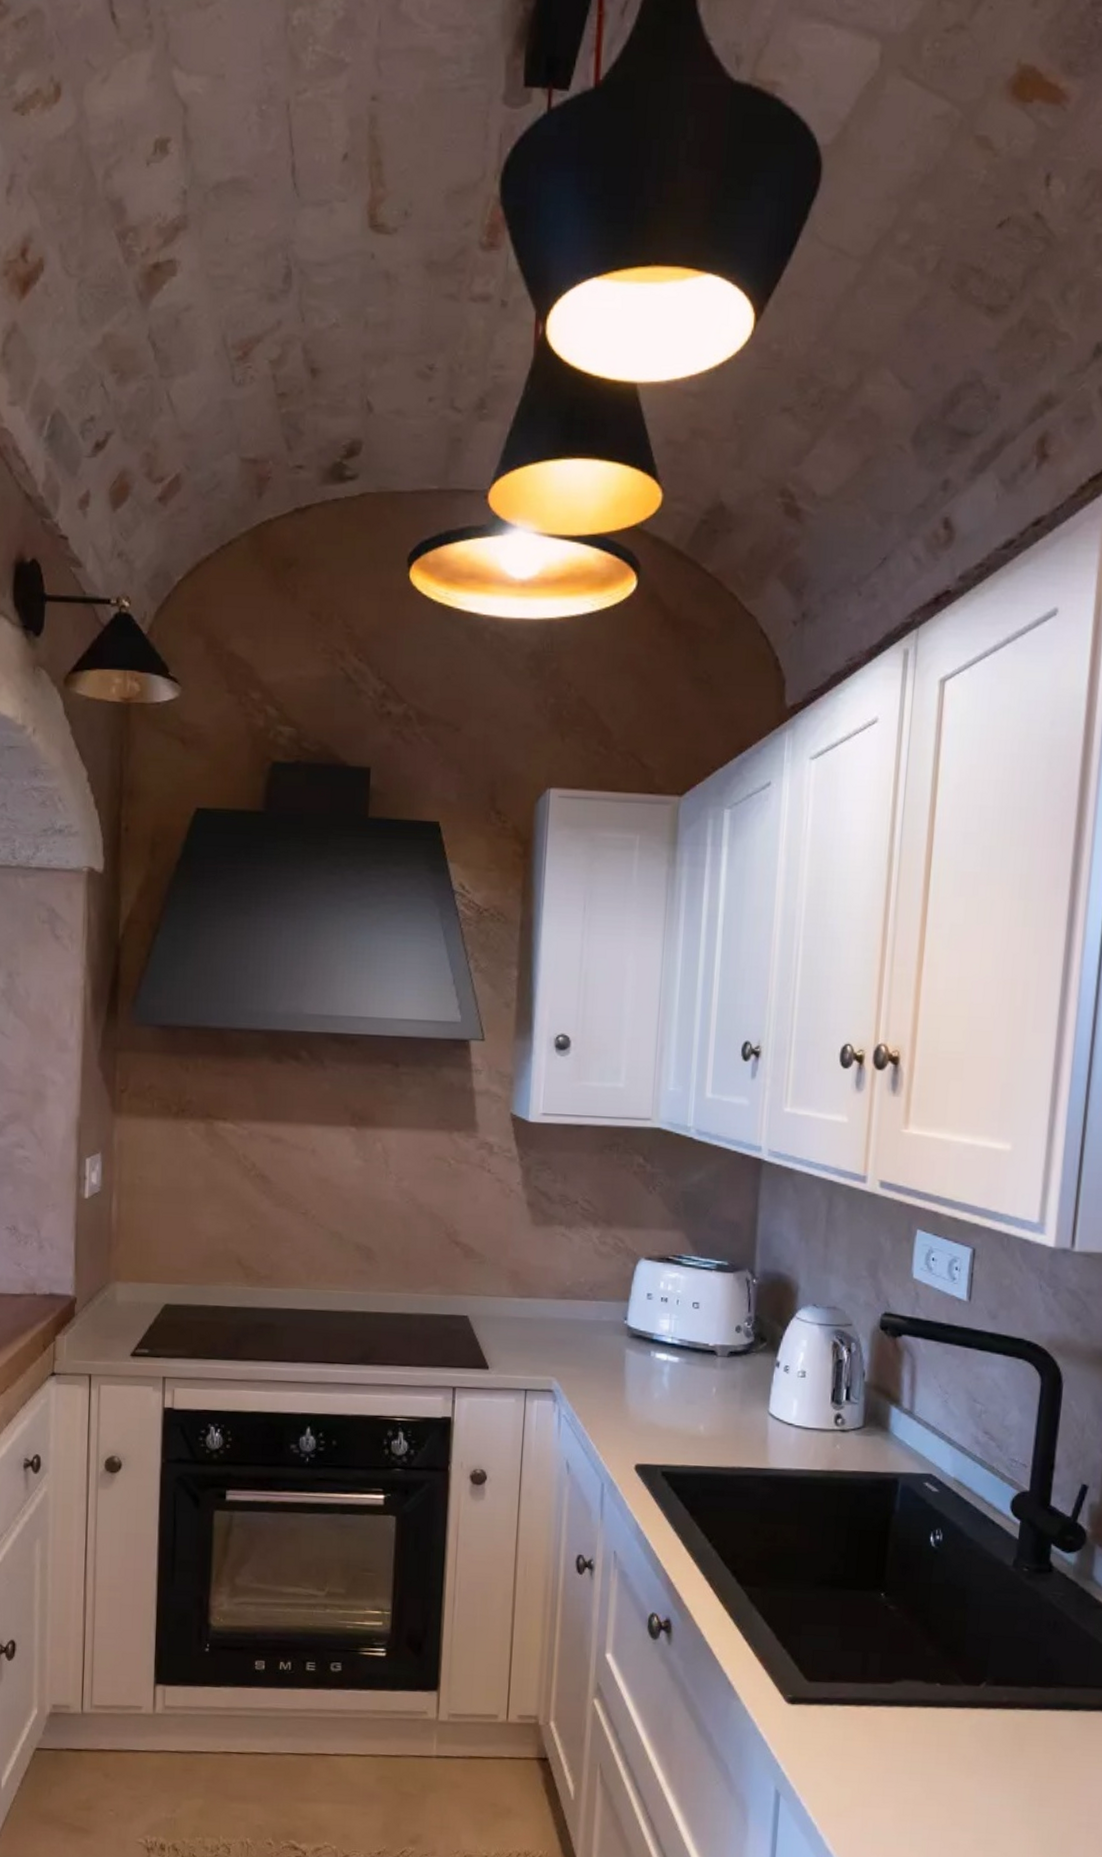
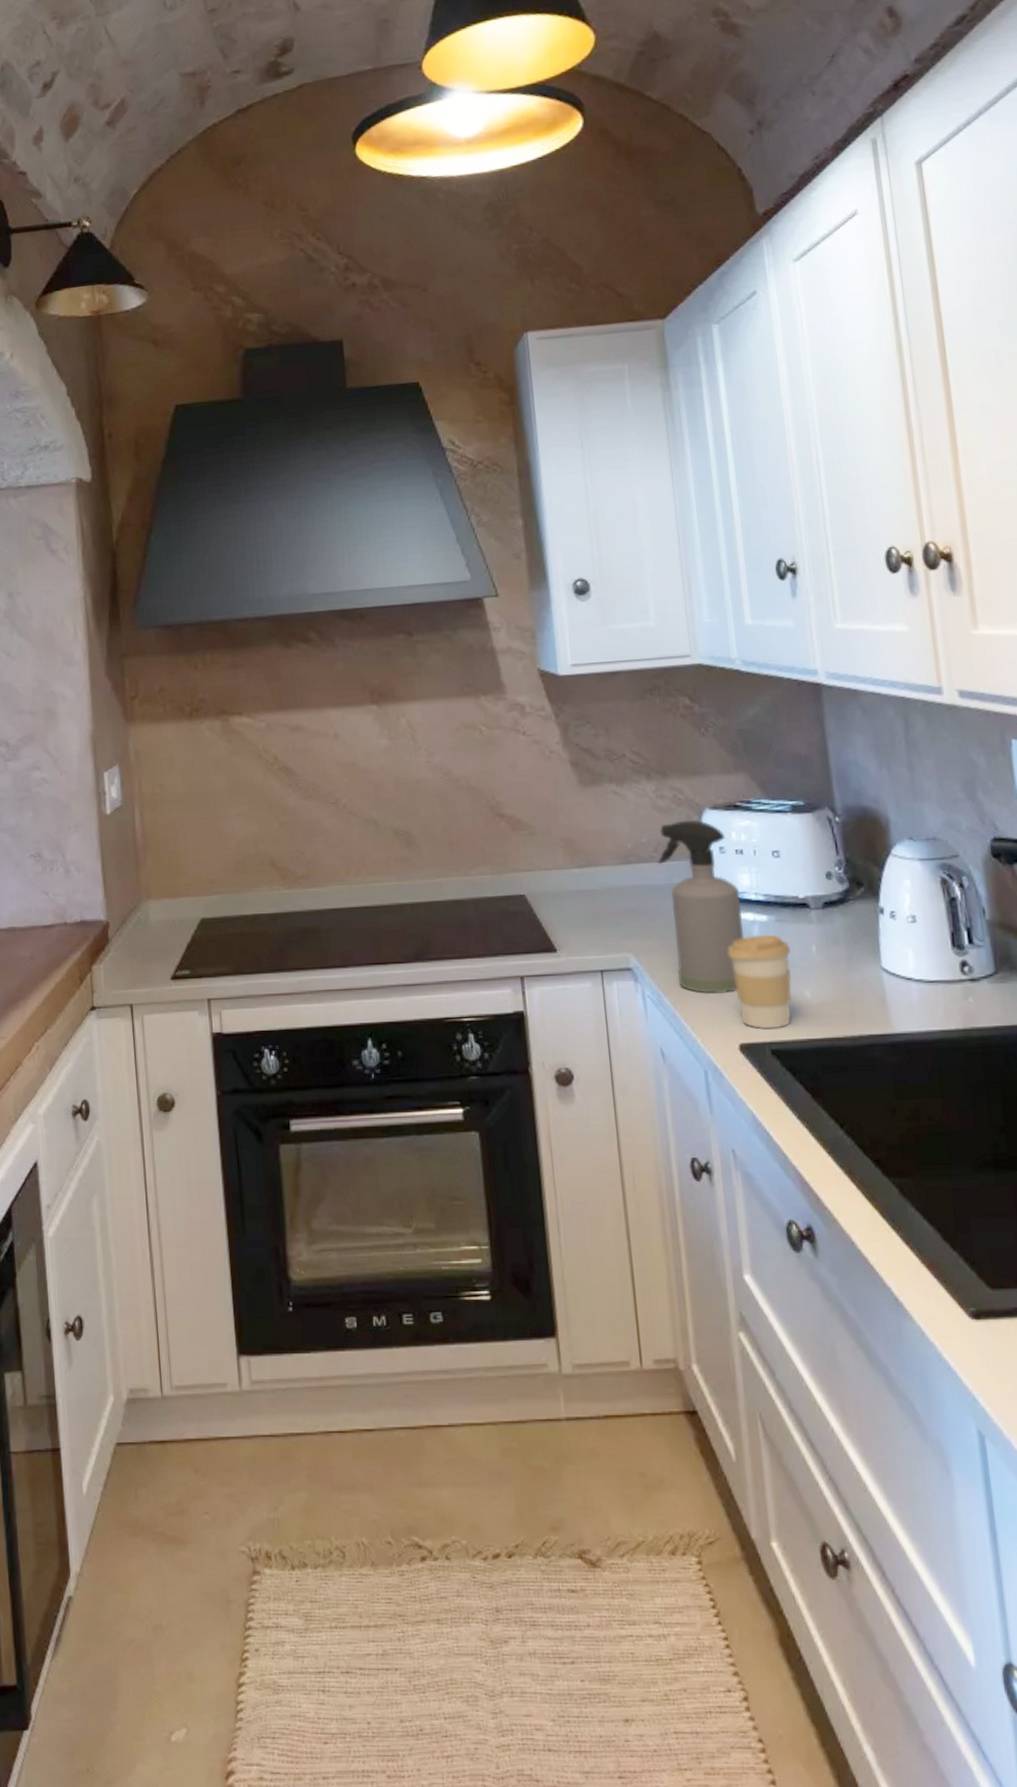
spray bottle: none [591,1267,658,1420] -> present [658,820,744,995]
coffee cup: none [639,1373,694,1455] -> present [727,934,792,1029]

